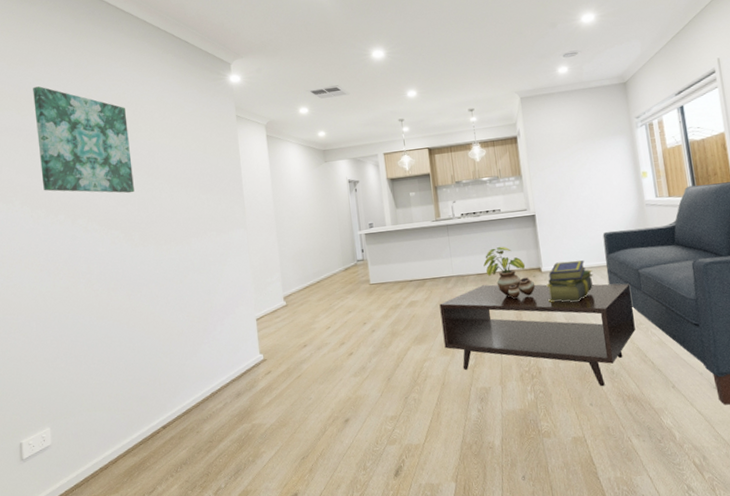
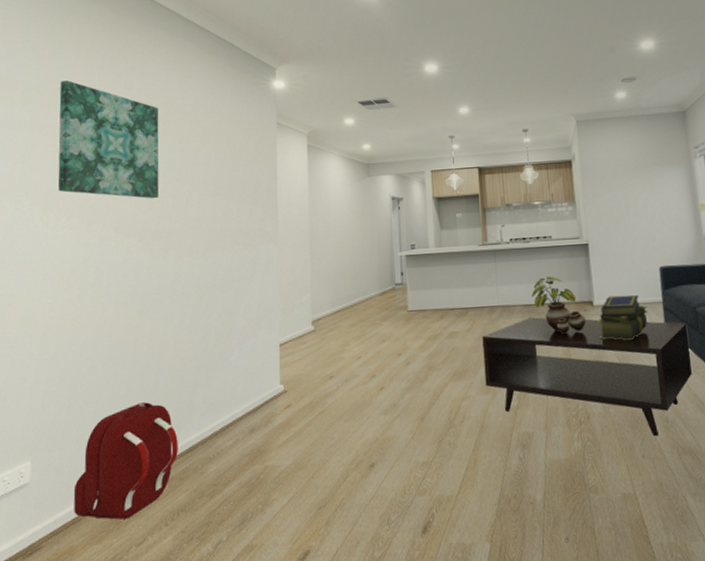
backpack: none [89,374,176,473] -> present [73,402,178,520]

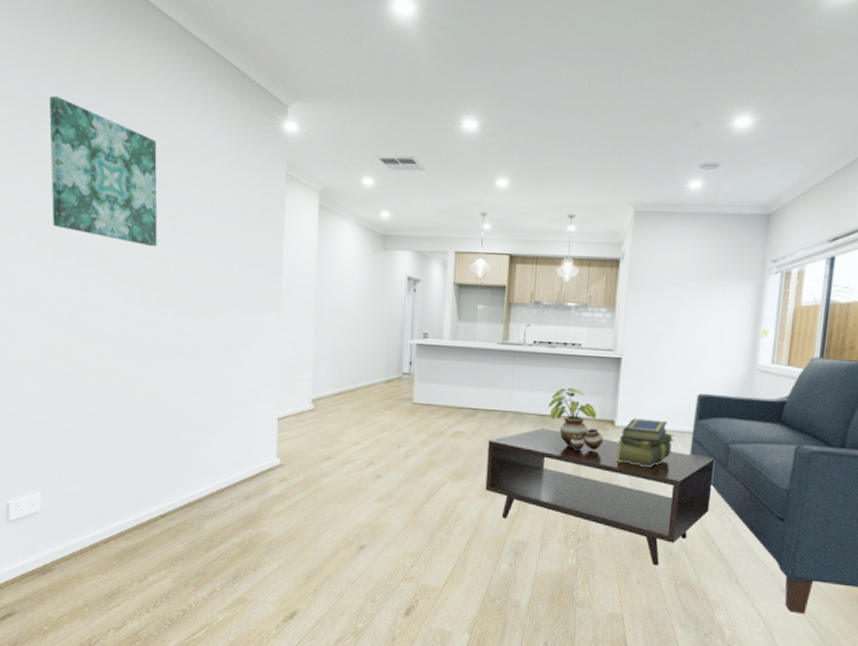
backpack: present [73,402,178,520] -> none [80,455,176,557]

